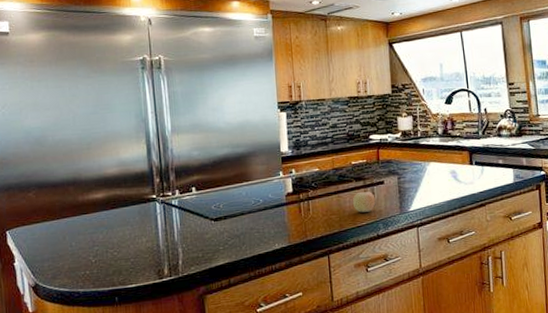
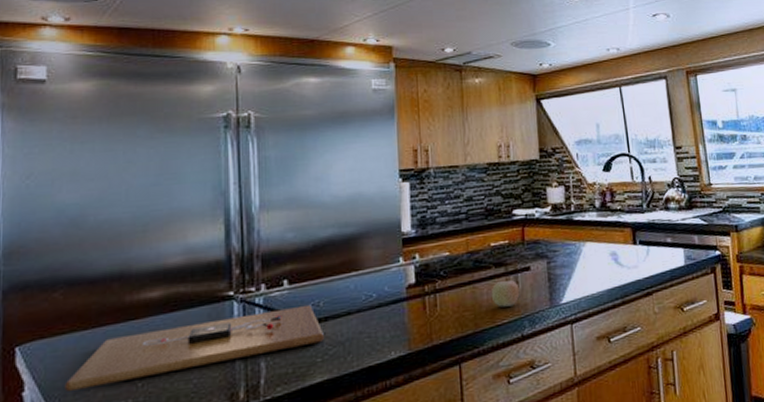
cutting board: none [42,206,224,264] -> present [64,304,324,393]

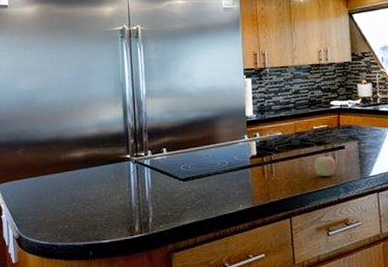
cutting board: present [64,304,324,393] -> none [26,167,192,218]

